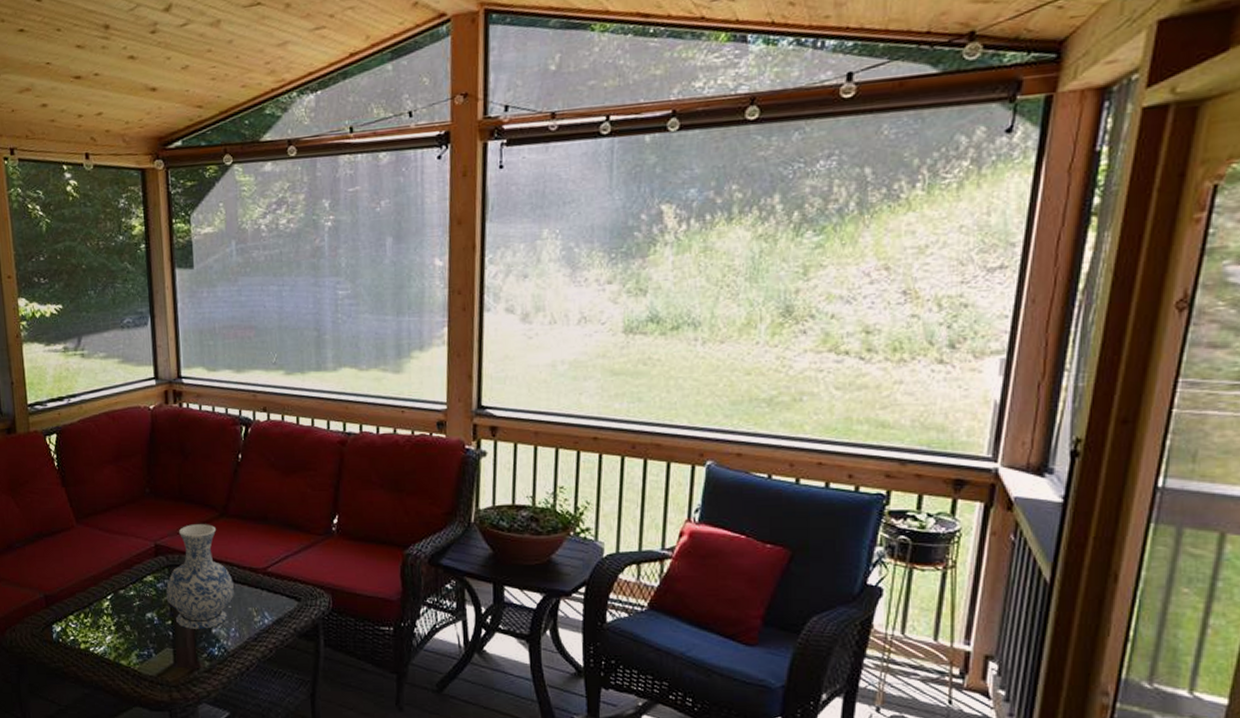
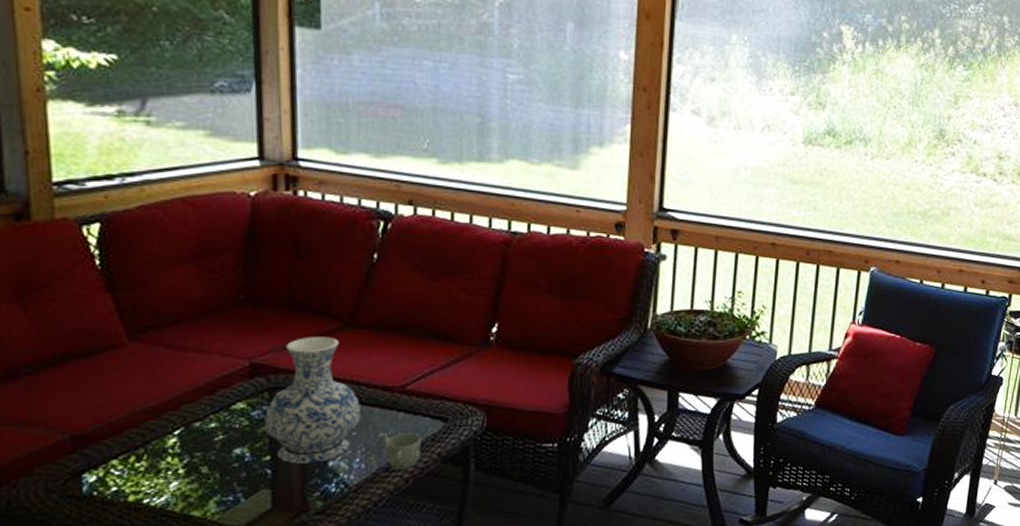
mug: none [253,609,281,640] -> present [386,433,421,469]

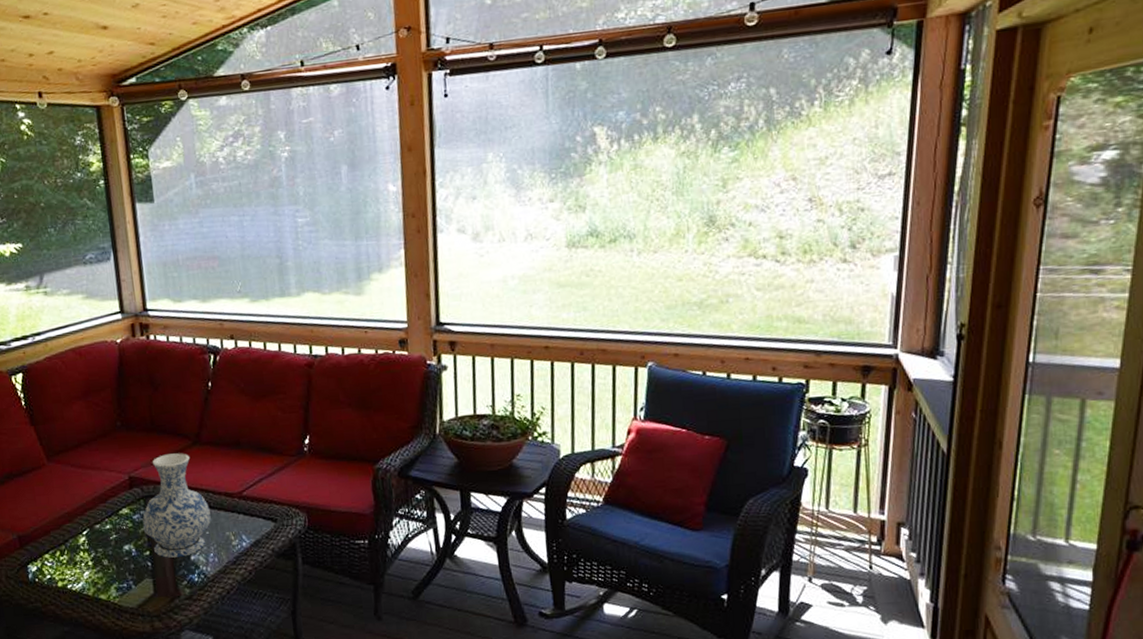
mug: present [386,433,421,469] -> none [231,532,259,563]

